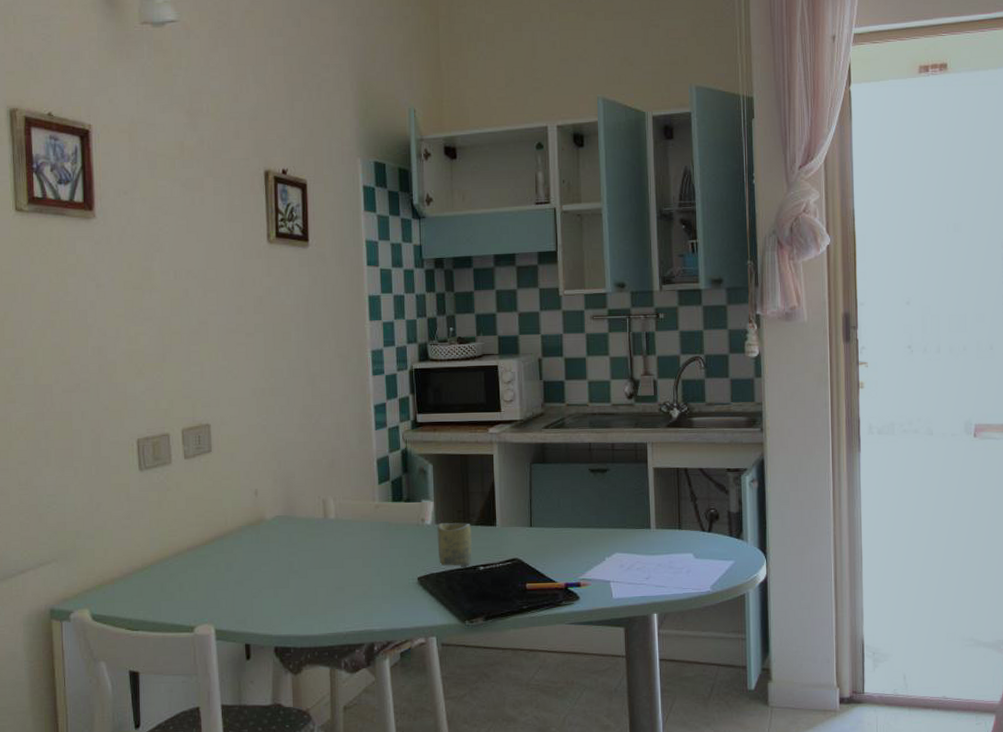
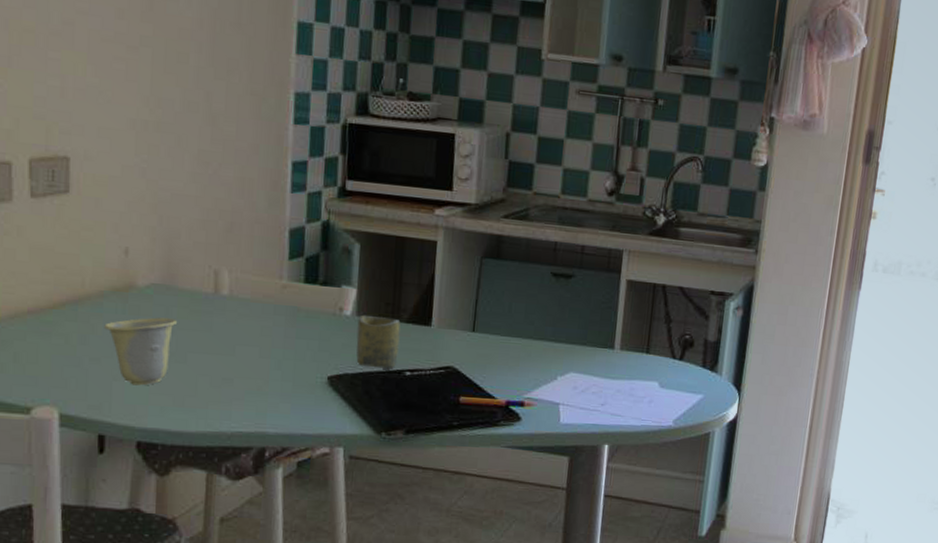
cup: none [244,542,297,600] -> present [104,317,177,386]

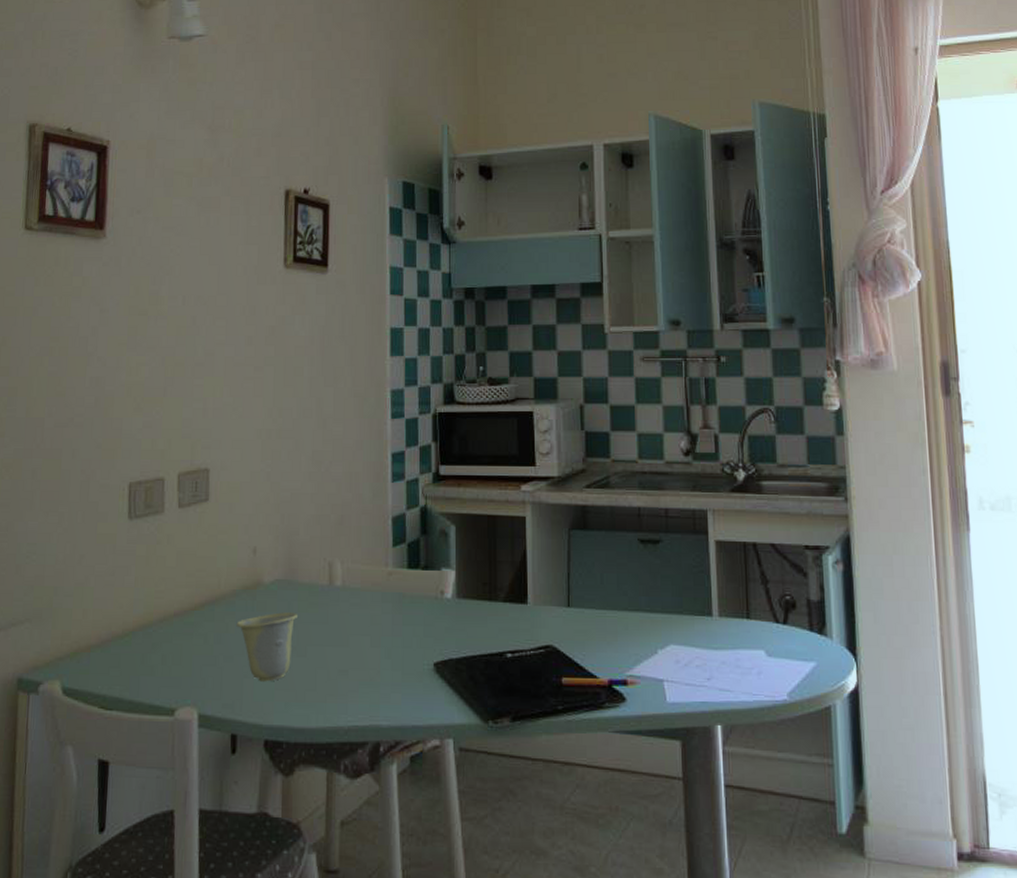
cup: present [356,314,401,369] -> none [458,596,498,652]

